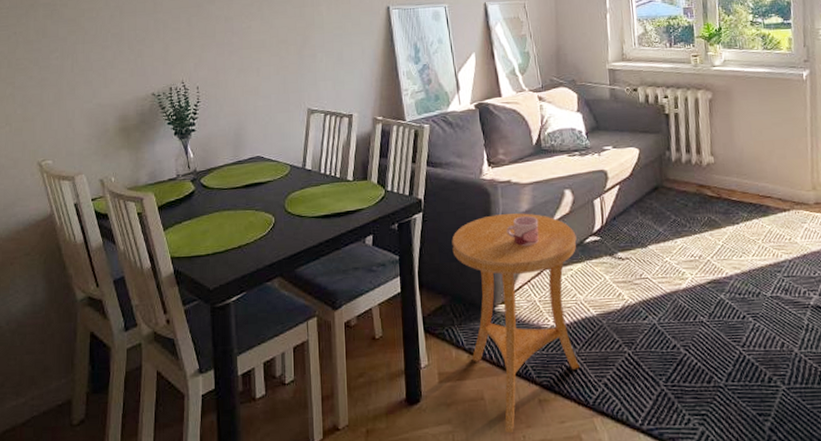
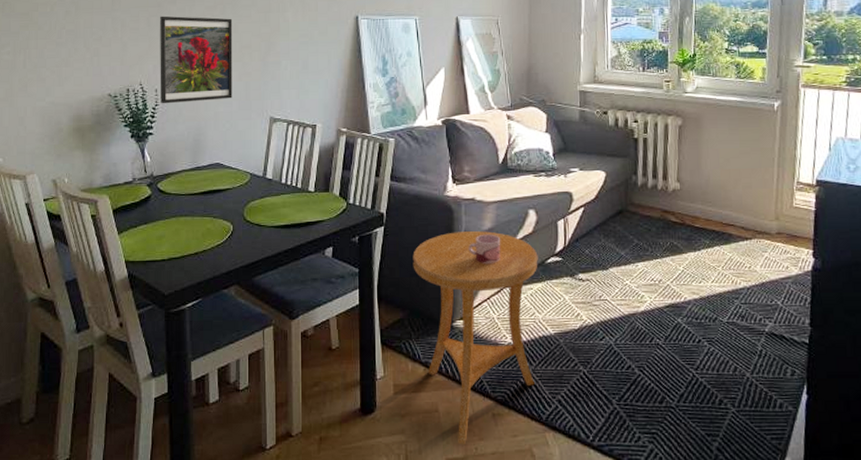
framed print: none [200,14,271,101] -> present [160,16,233,104]

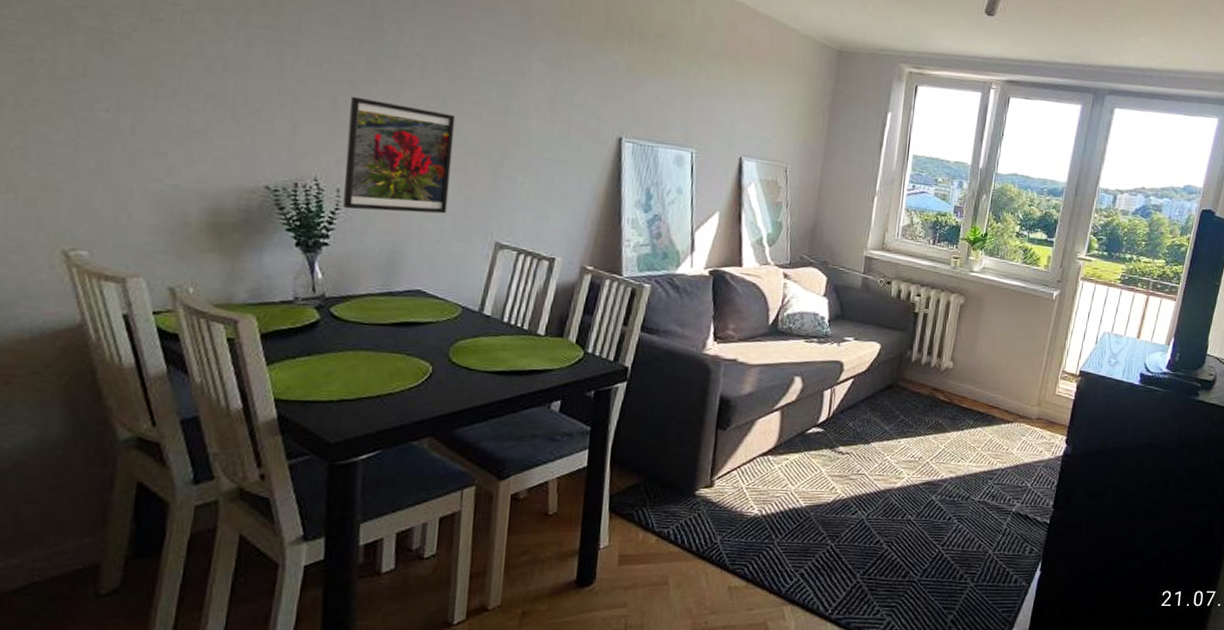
side table: present [413,231,538,445] -> none [656,394,799,619]
mug: present [468,234,501,265] -> none [723,398,761,431]

